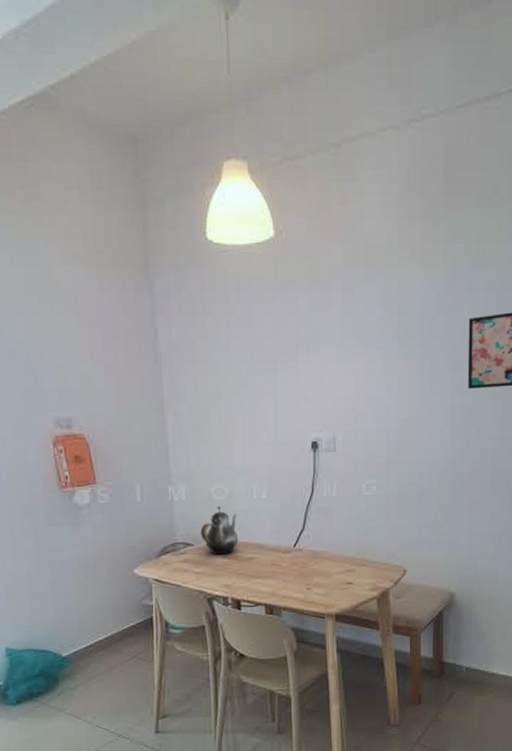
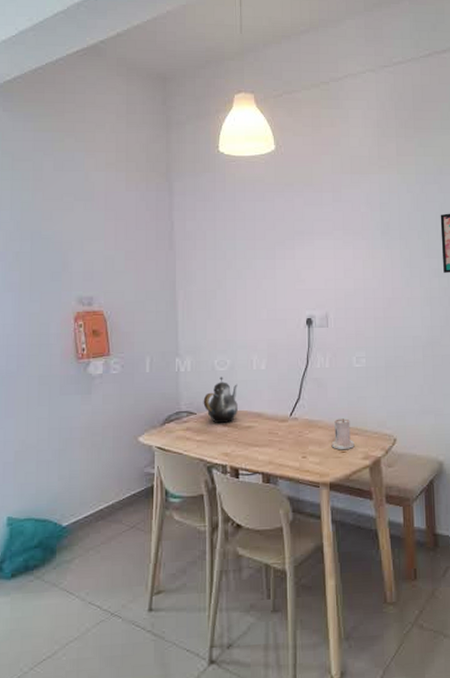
candle: none [337,549,362,581] -> present [331,418,355,449]

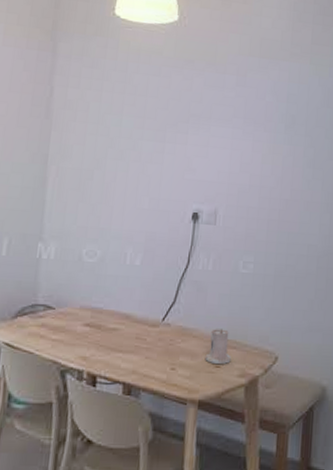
teapot: present [203,377,238,423] -> none [64,269,106,322]

